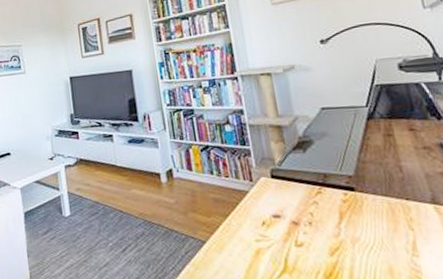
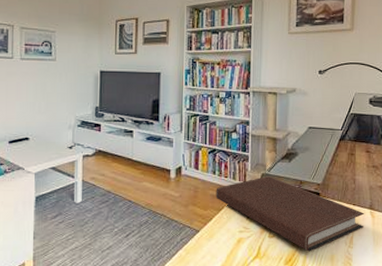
notebook: none [217,170,430,263] -> present [216,175,365,252]

